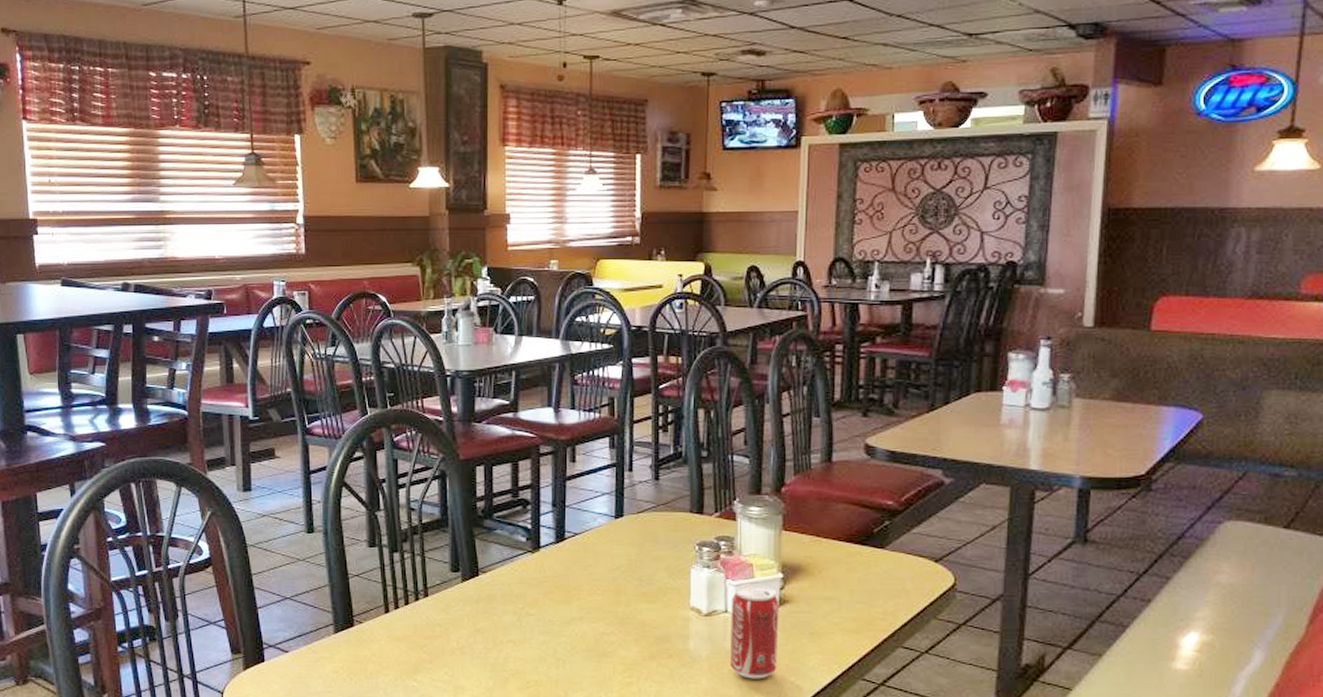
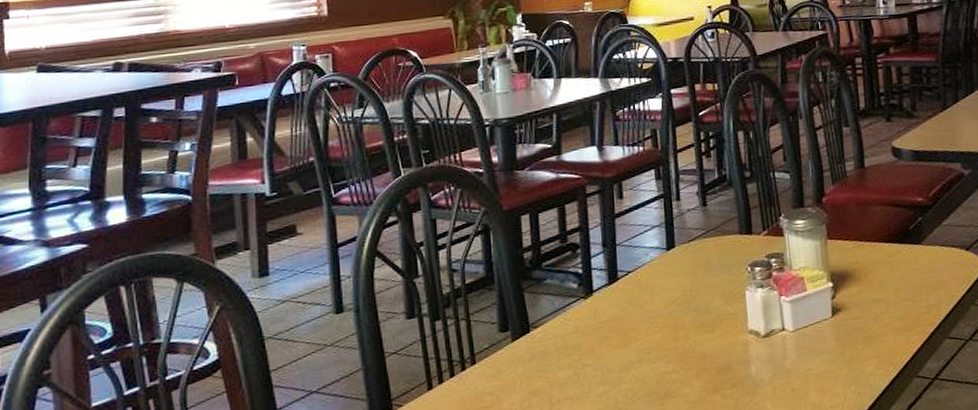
beverage can: present [730,584,779,679] -> none [786,296,838,396]

